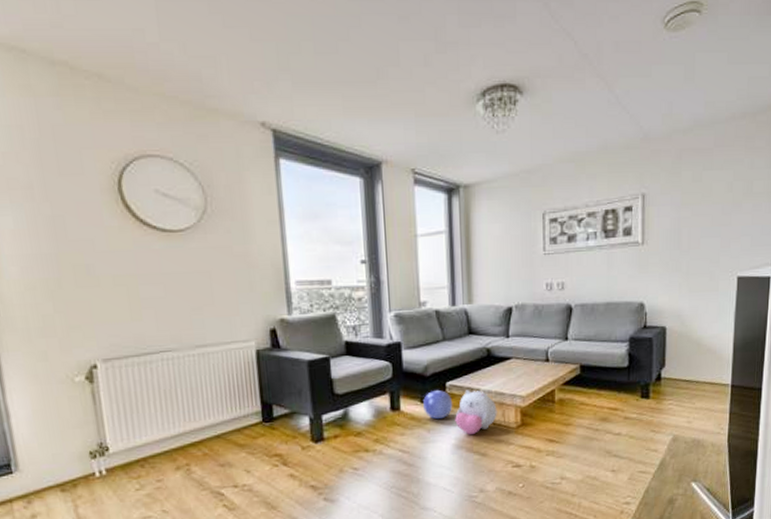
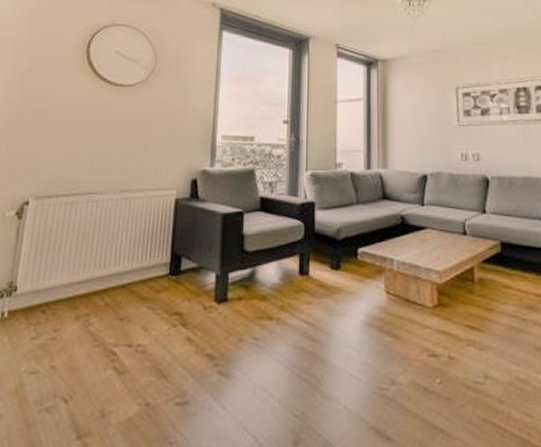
ball: present [423,389,453,420] -> none [333,255,364,290]
plush toy: present [455,390,497,435] -> none [366,259,411,312]

